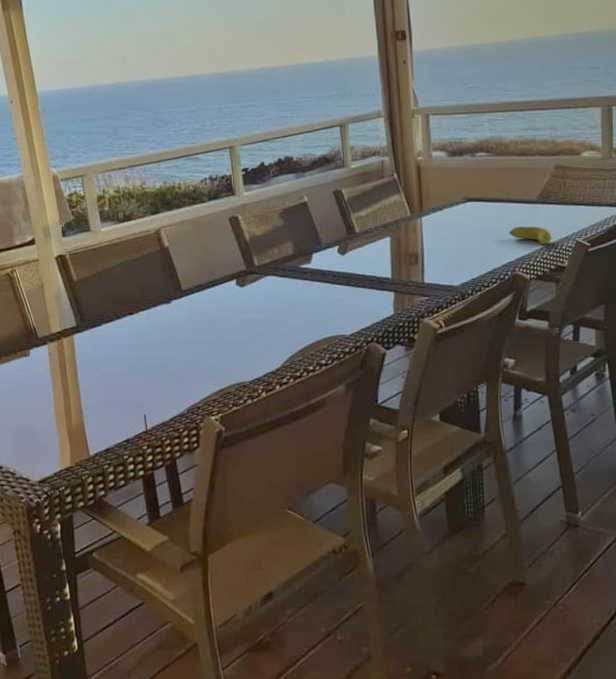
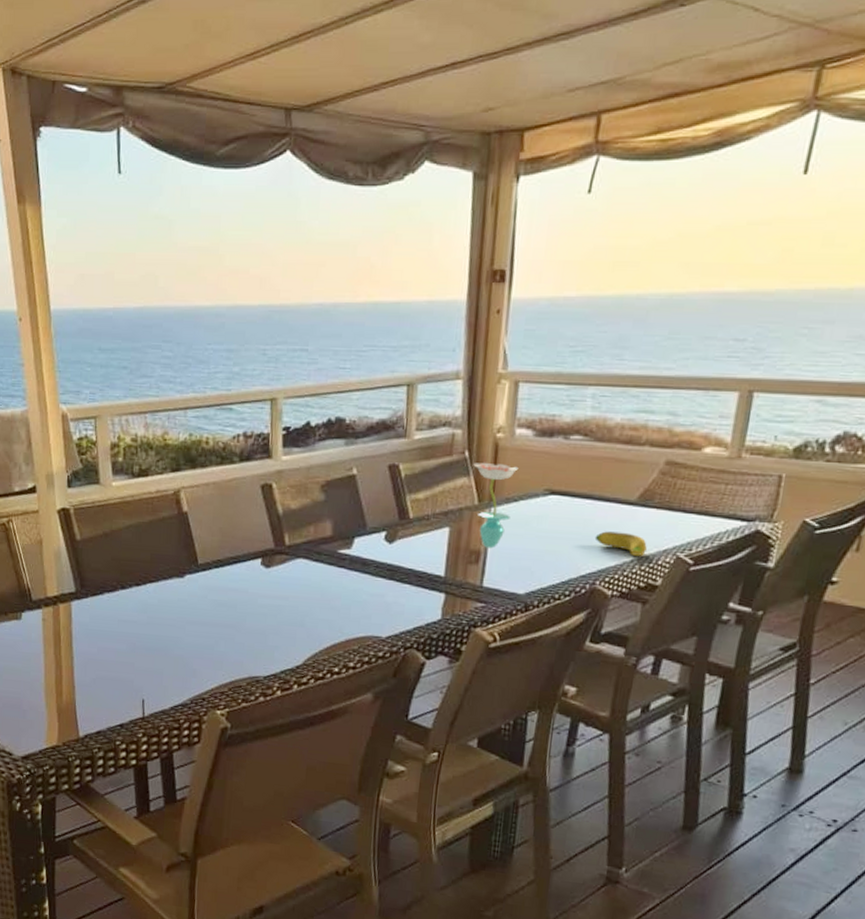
flower: none [402,181,439,259] -> present [473,462,519,557]

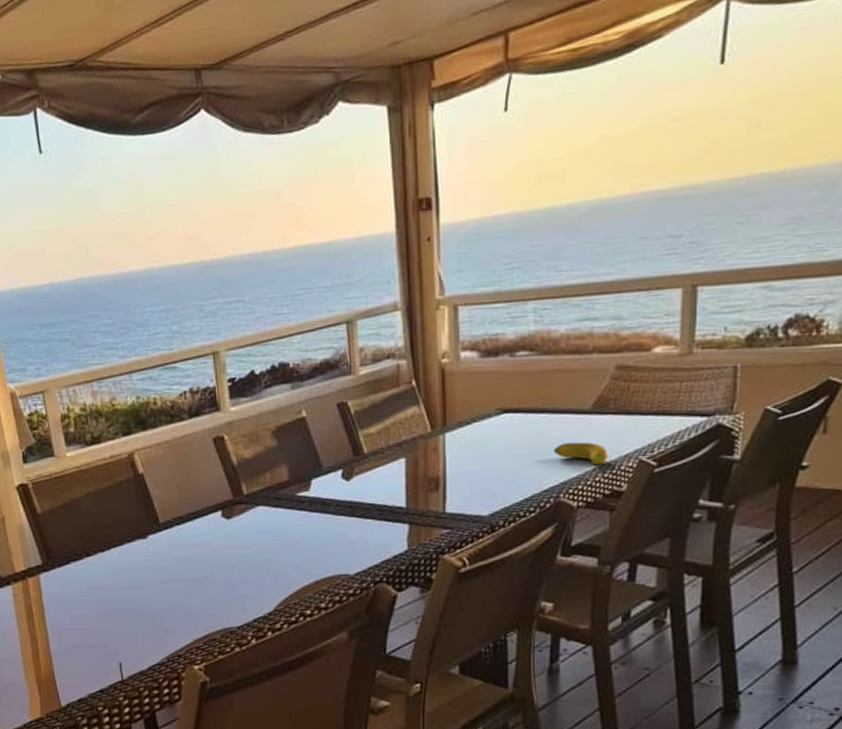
flower: present [473,462,519,557] -> none [422,388,468,484]

